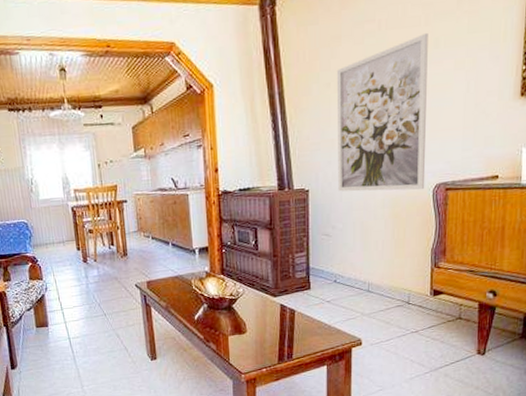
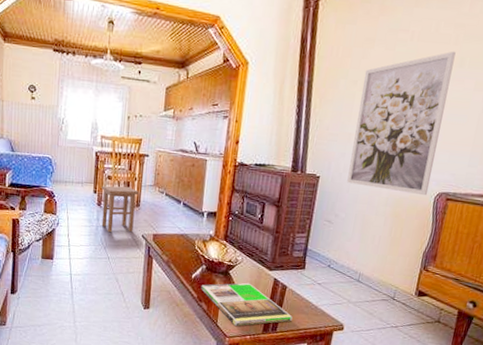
stool: none [84,237,125,288] -> present [101,186,139,233]
magazine: none [206,314,307,361] -> present [200,282,293,326]

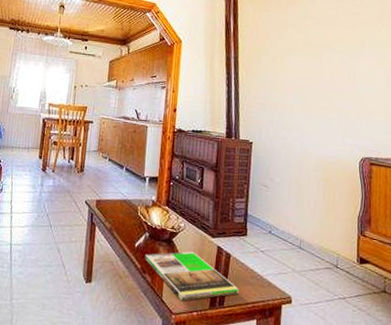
stool: present [101,186,139,233] -> none [45,151,83,199]
wall art: present [347,51,456,196] -> none [278,34,355,161]

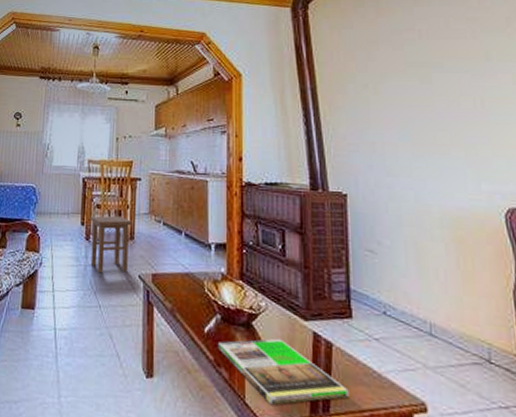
stool: none [45,151,83,199] -> present [90,215,132,273]

